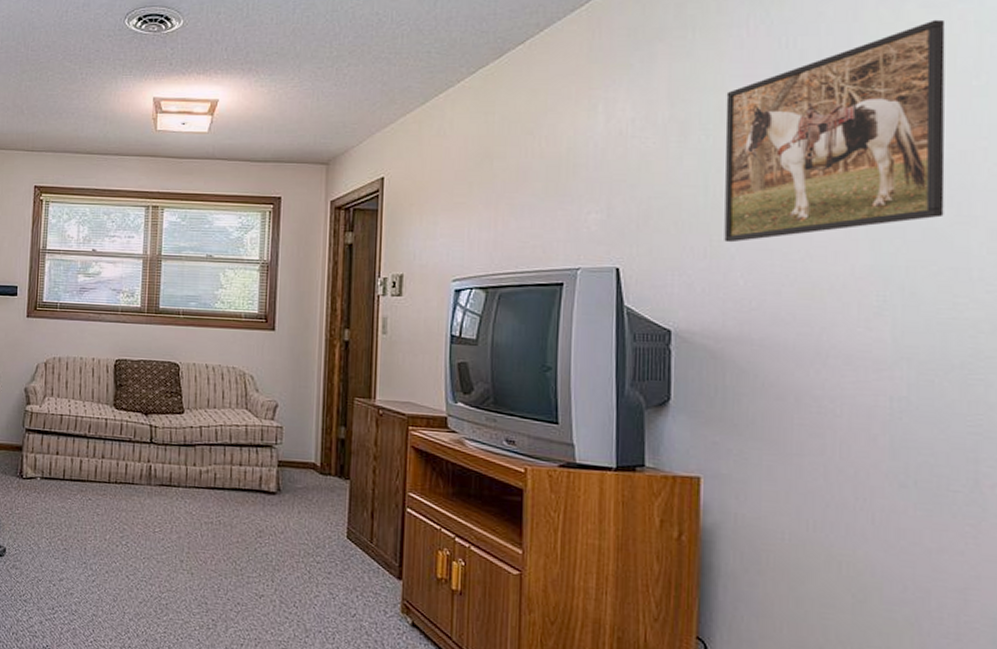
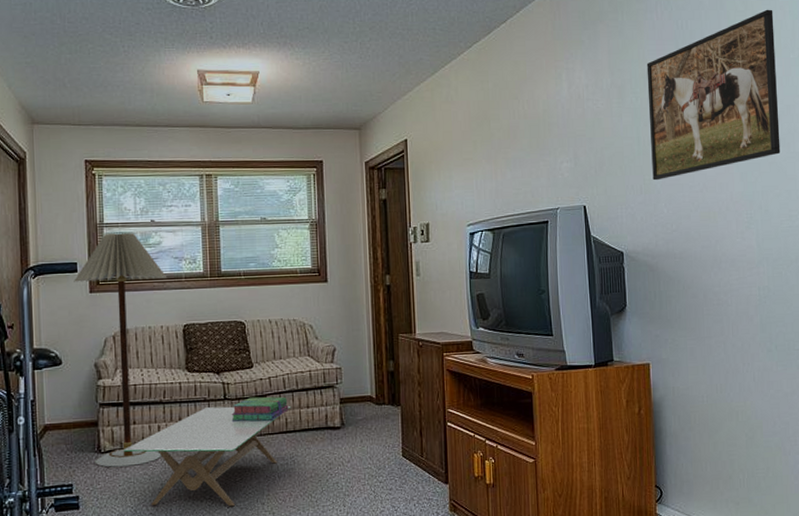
floor lamp: none [13,260,104,497] -> present [74,233,168,467]
coffee table: none [43,448,222,558] -> present [123,406,291,507]
stack of books: none [156,445,219,473] -> present [231,396,289,422]

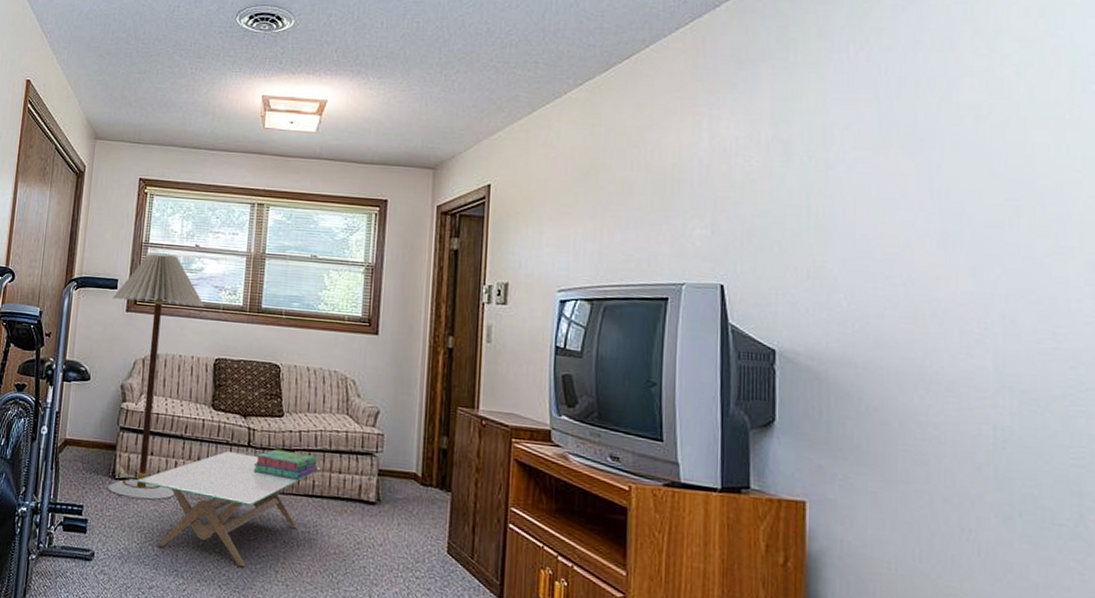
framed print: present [646,9,781,181] -> none [827,53,1042,264]

